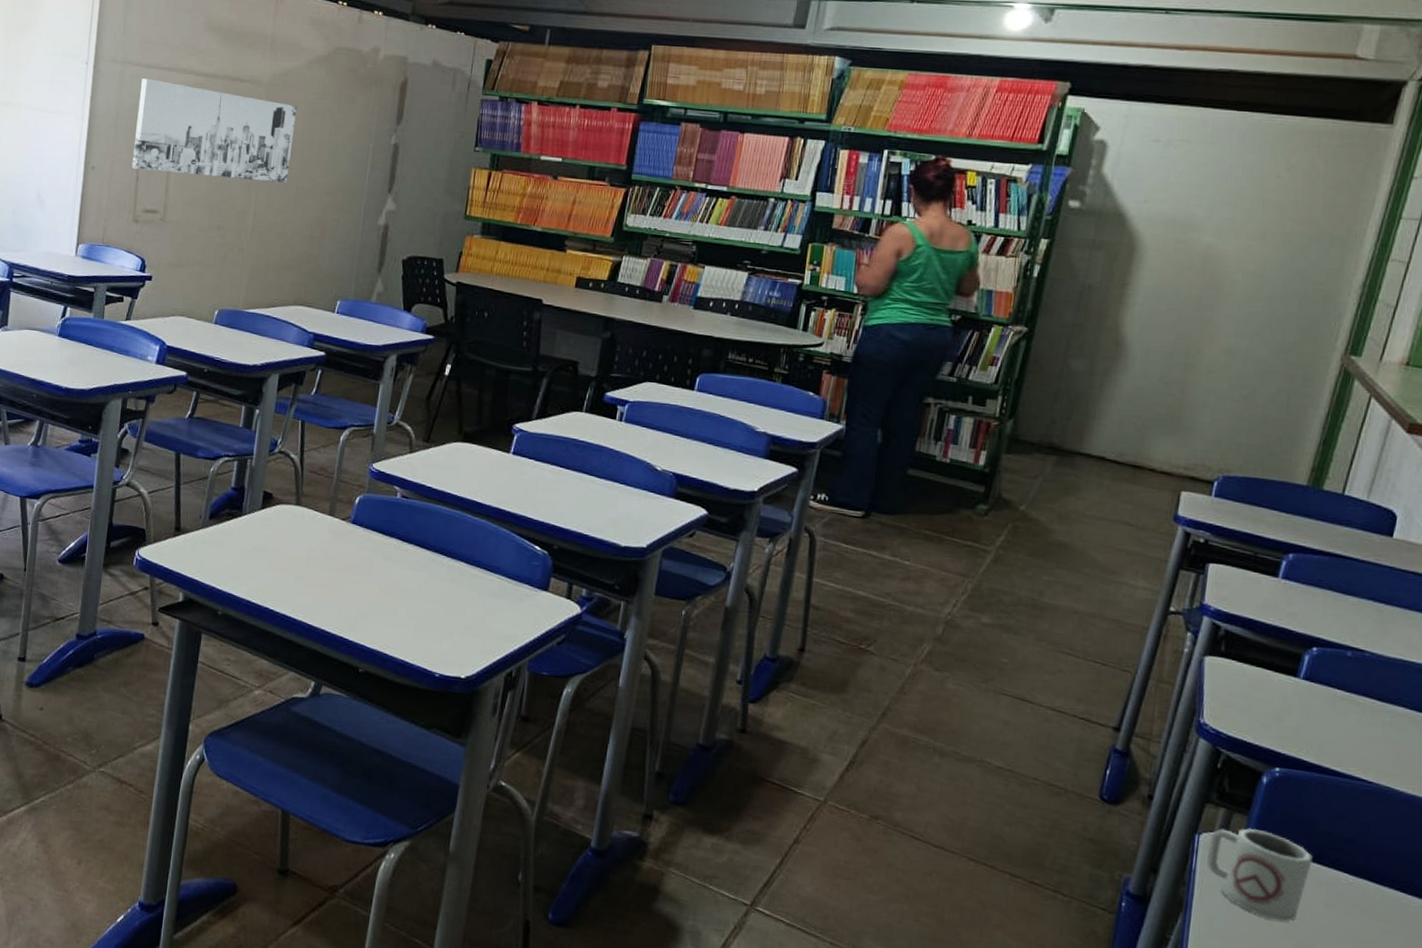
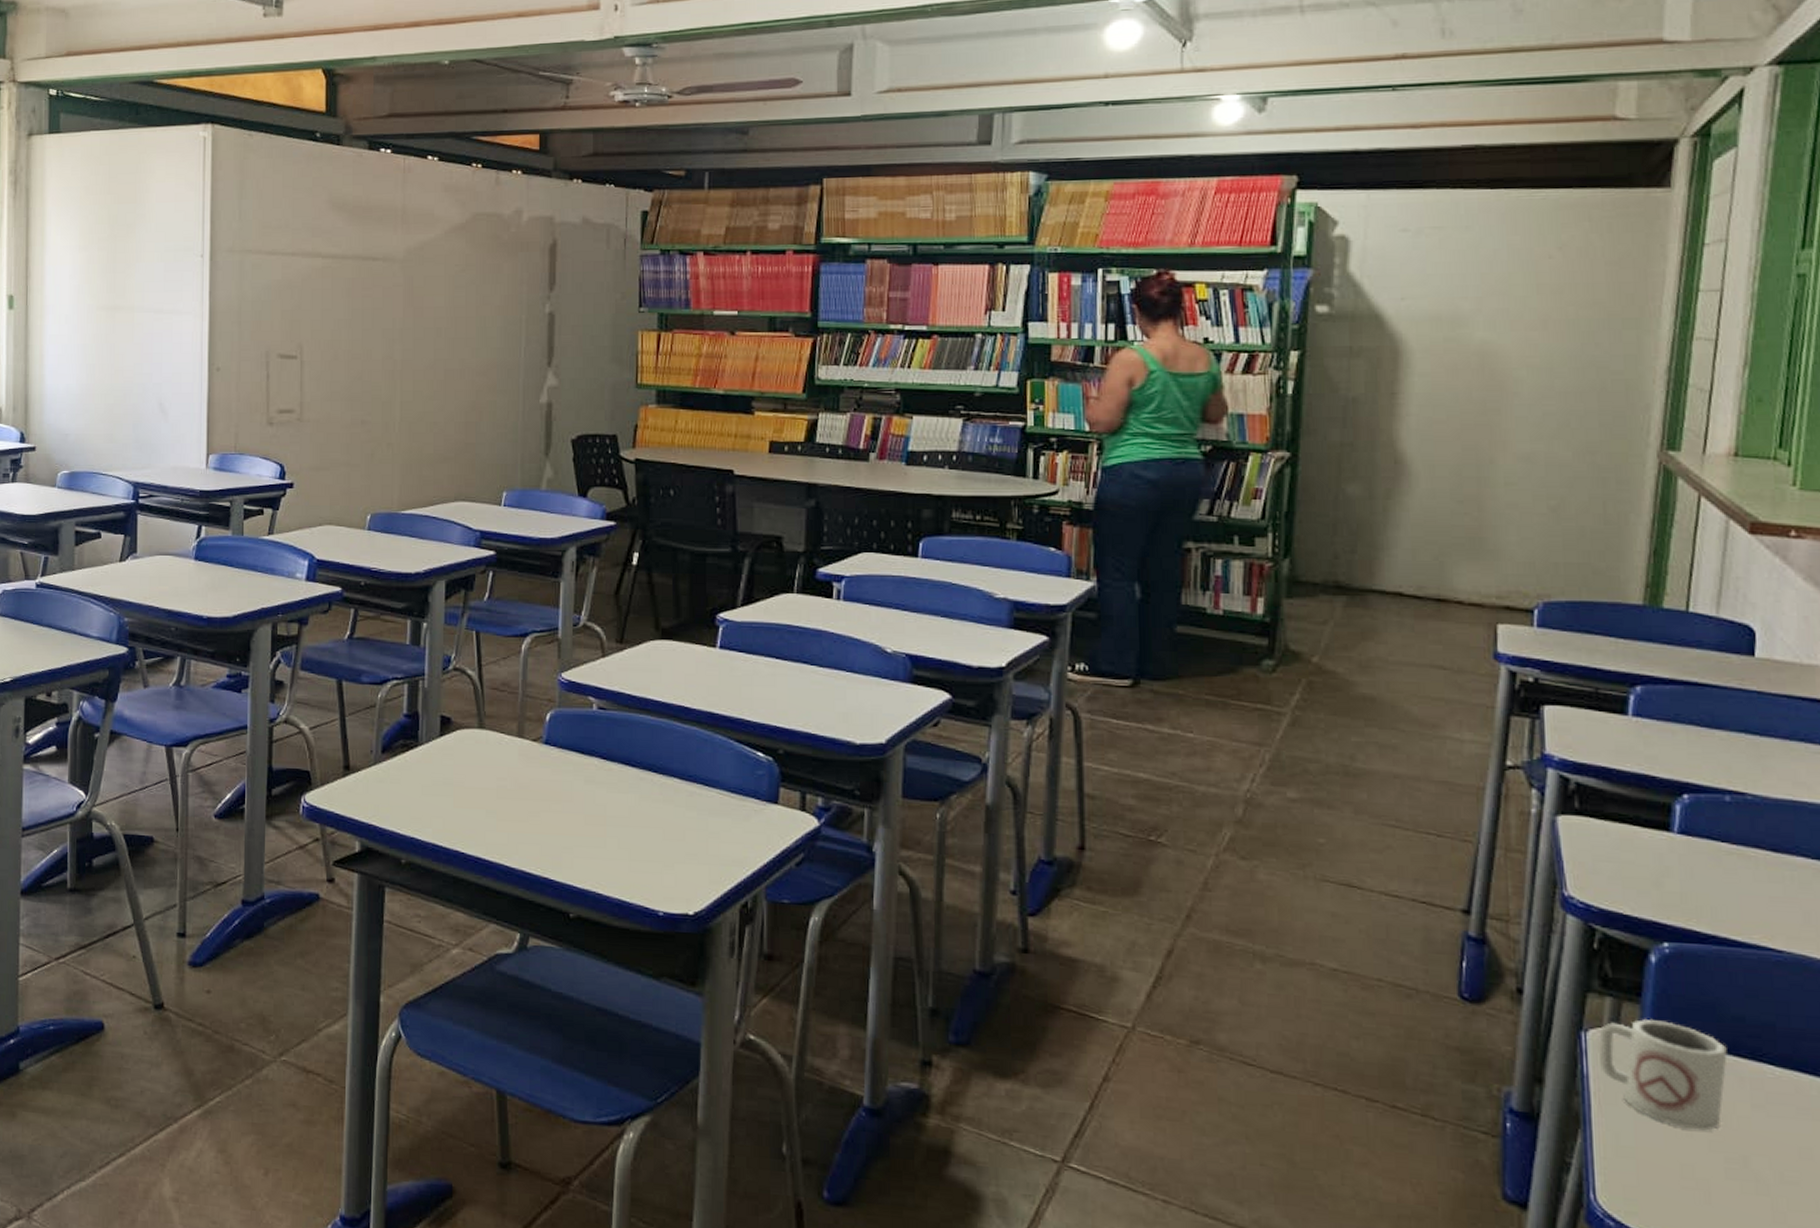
wall art: present [131,79,298,183] -> none [260,267,438,367]

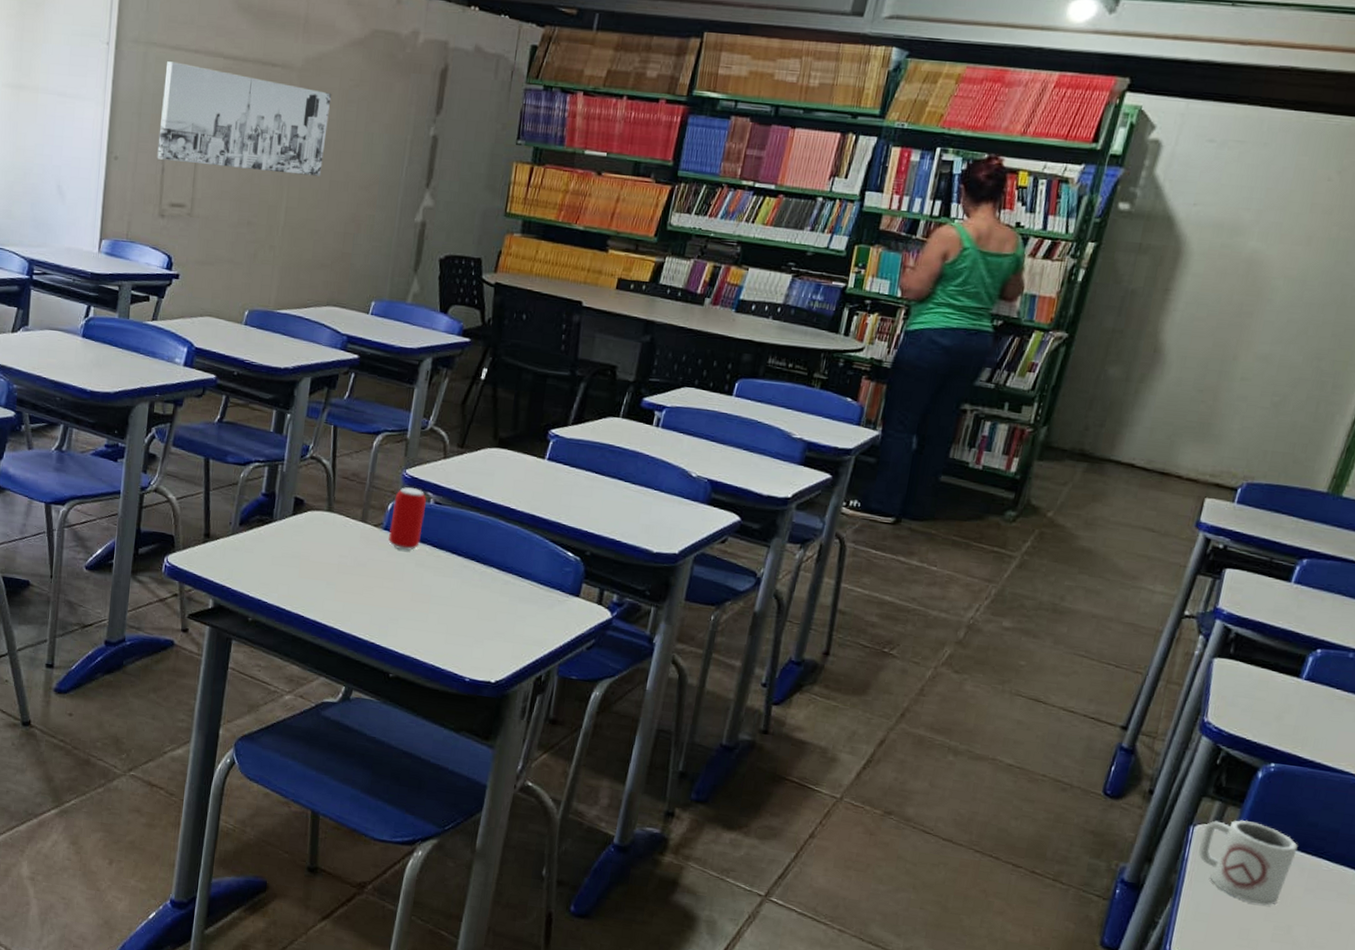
wall art: none [260,267,438,367] -> present [157,61,332,177]
beverage can: none [551,693,588,765] -> present [389,487,426,550]

